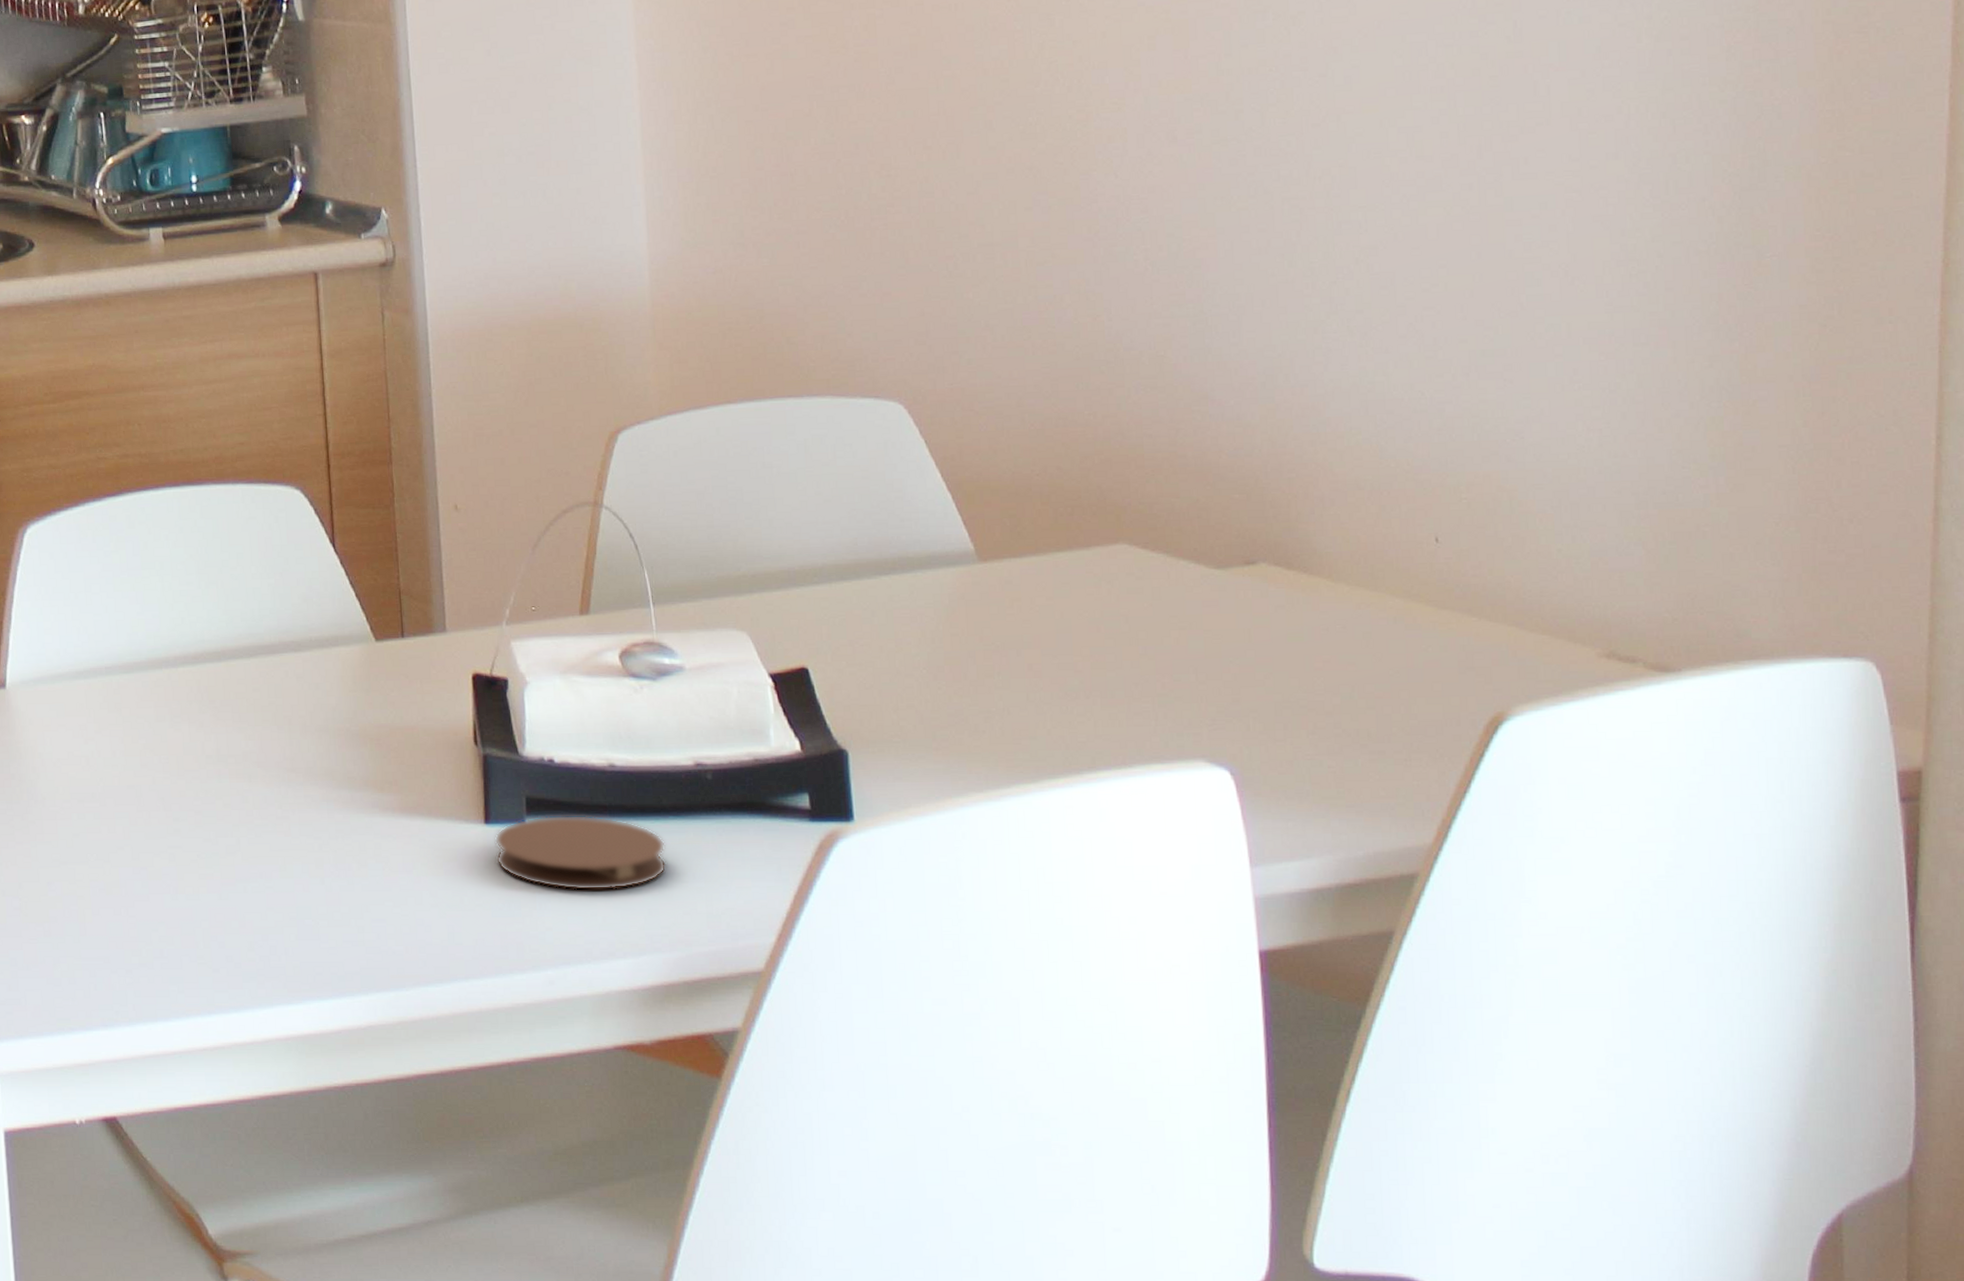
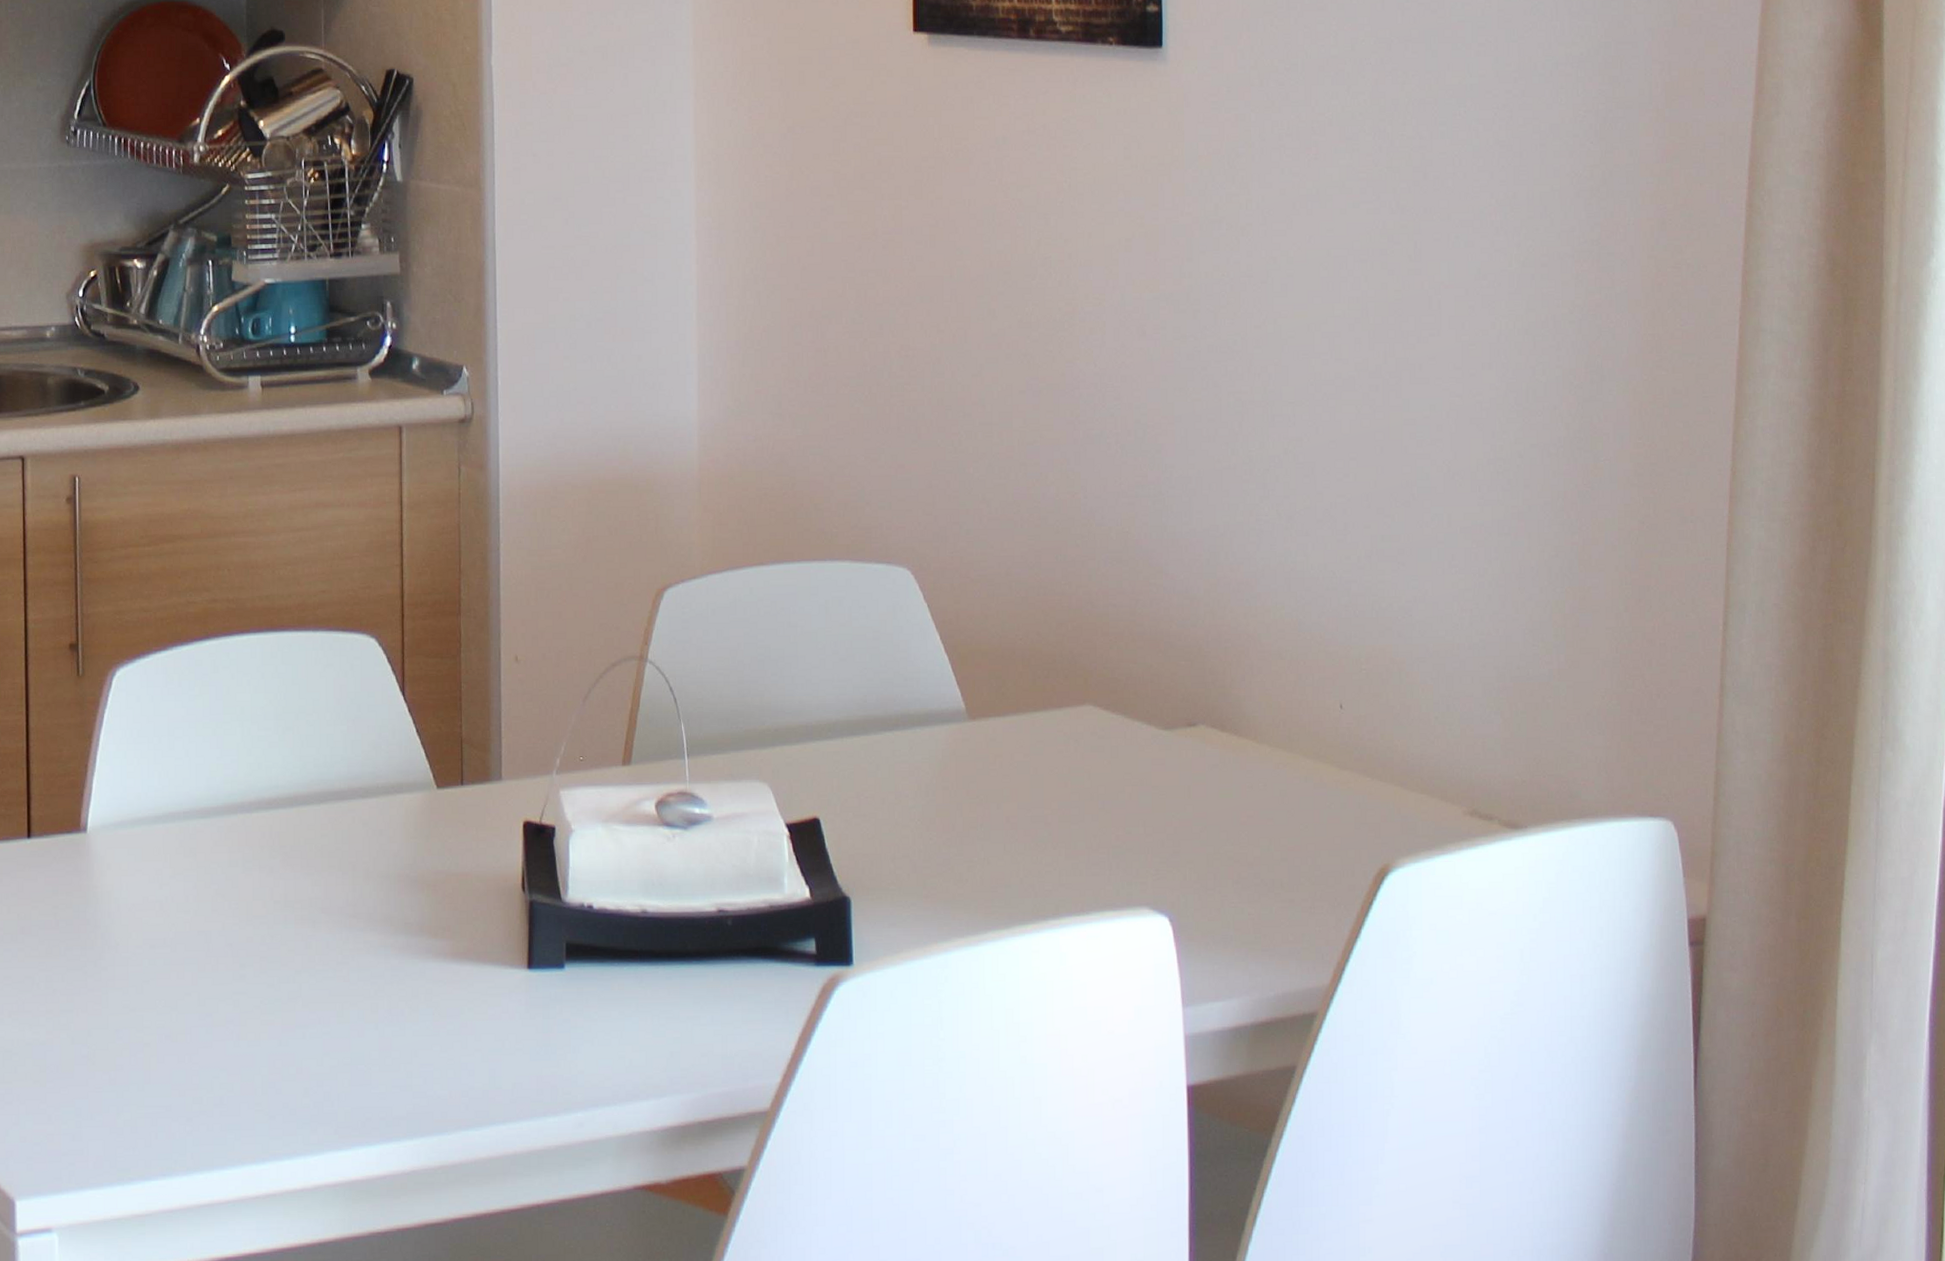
coaster: present [494,815,667,891] -> none [535,960,688,1034]

